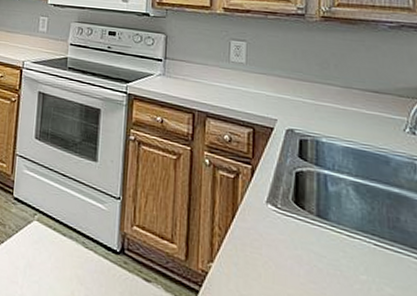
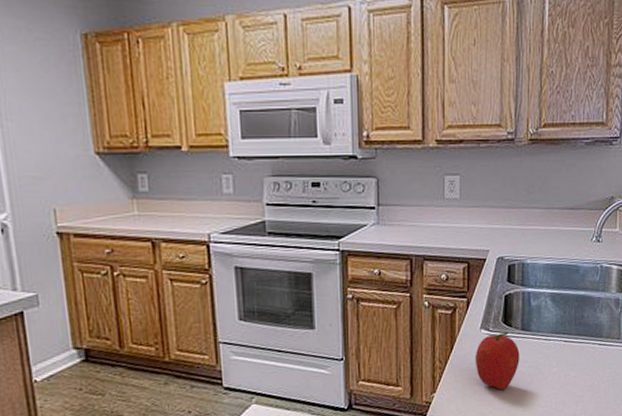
fruit: none [259,213,315,284] -> present [475,331,520,391]

